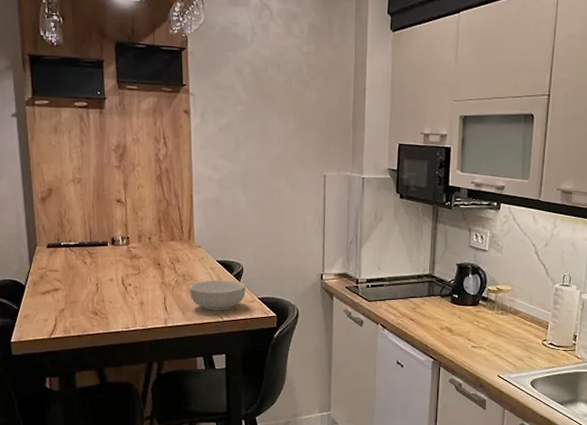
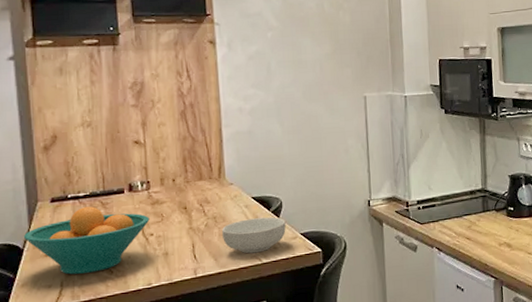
fruit bowl: none [25,255,129,312] -> present [23,206,150,275]

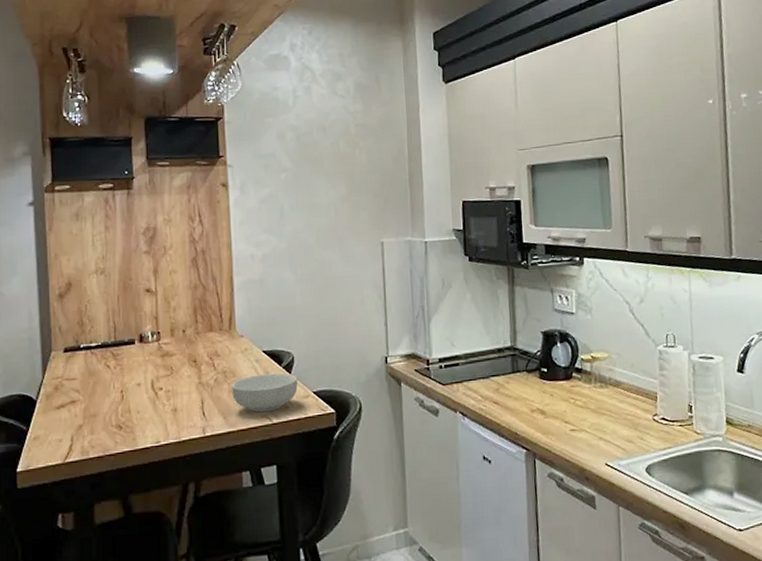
fruit bowl: present [23,206,150,275] -> none [36,357,159,429]

